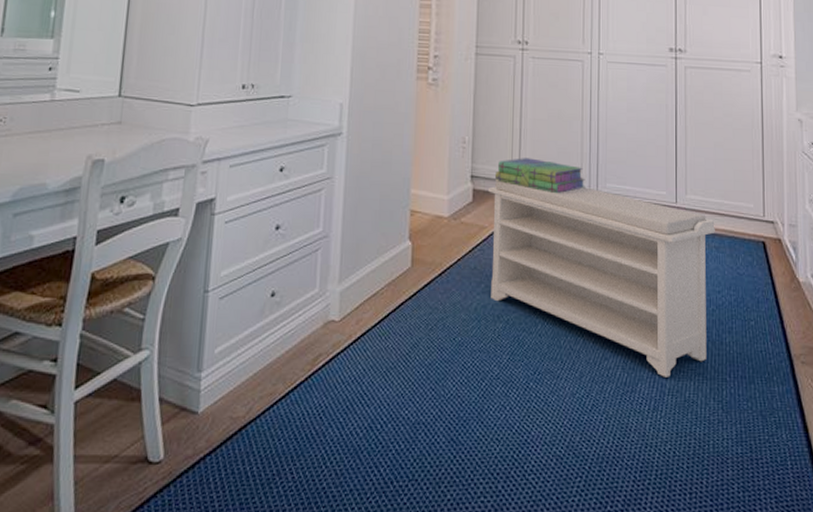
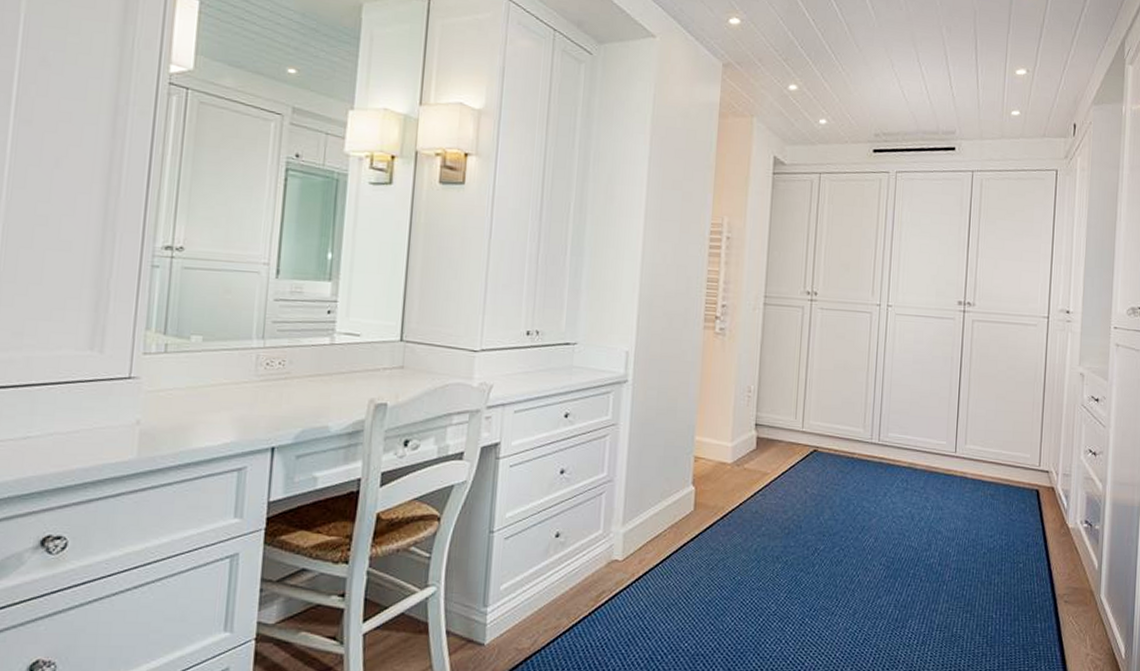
bench: present [489,180,715,377] -> none [771,428,992,614]
stack of books: present [494,158,585,193] -> none [778,407,868,442]

